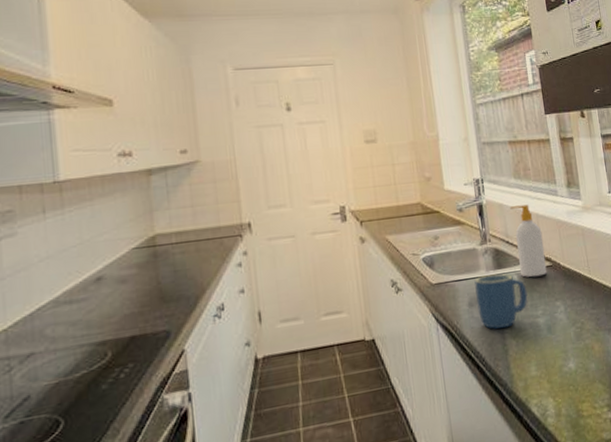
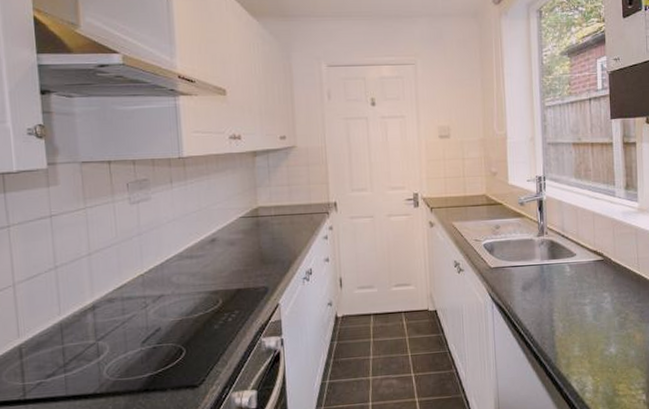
mug: present [474,274,528,329] -> none [529,263,578,312]
soap bottle: present [510,204,547,277] -> none [568,203,598,269]

